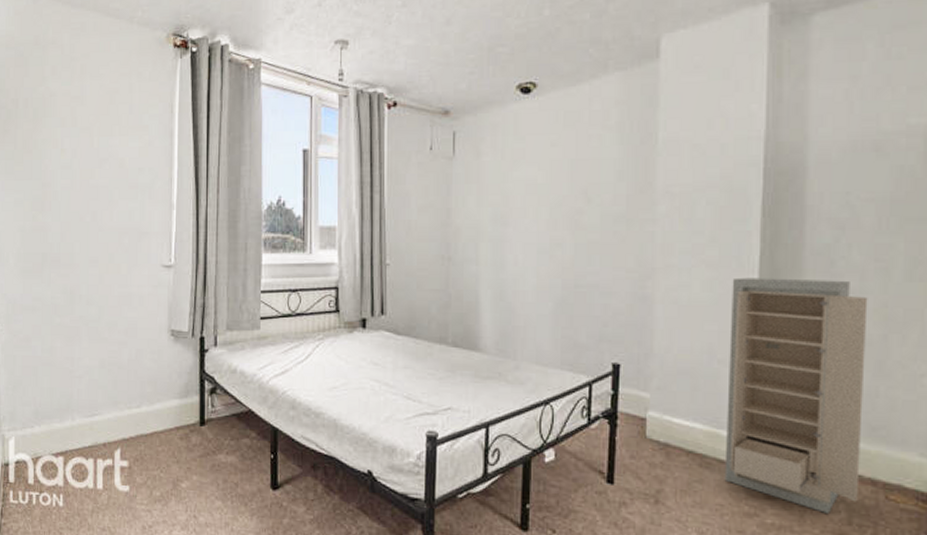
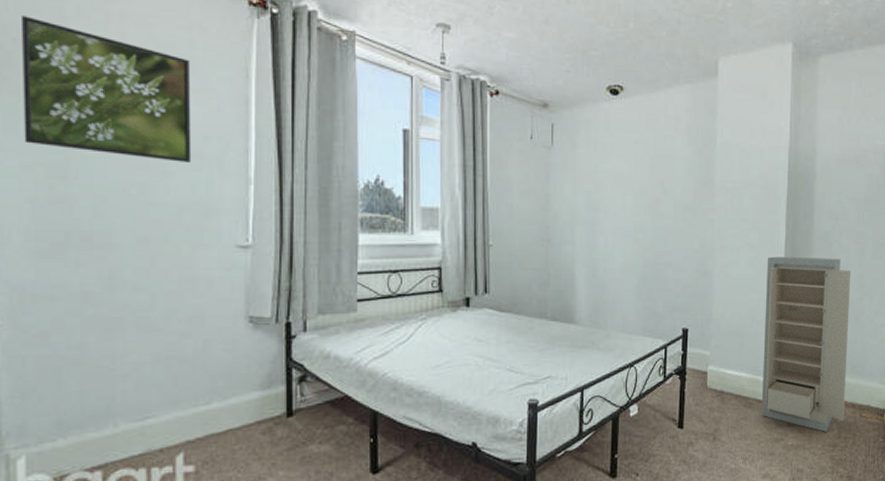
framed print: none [17,80,130,193] -> present [22,16,192,164]

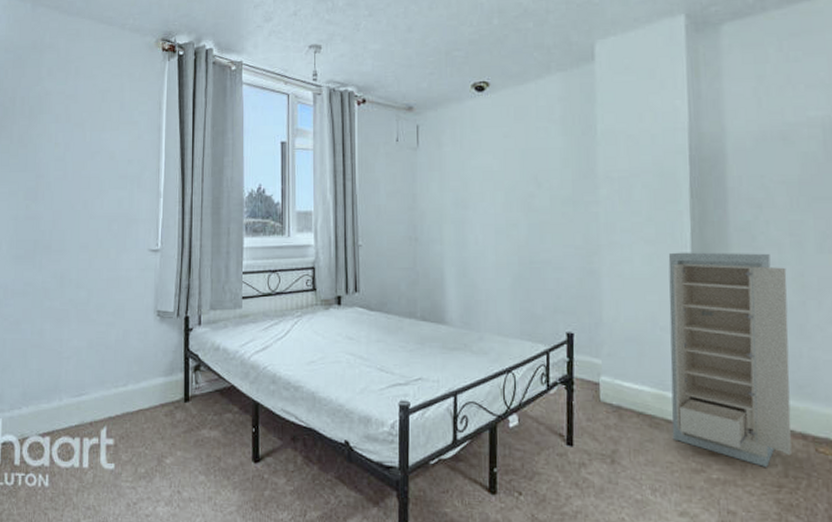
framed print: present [22,16,192,164] -> none [12,80,121,183]

